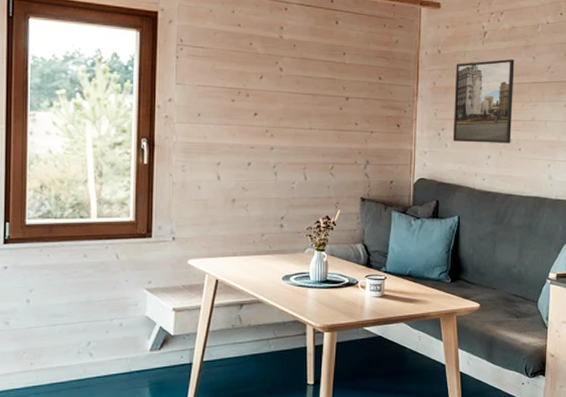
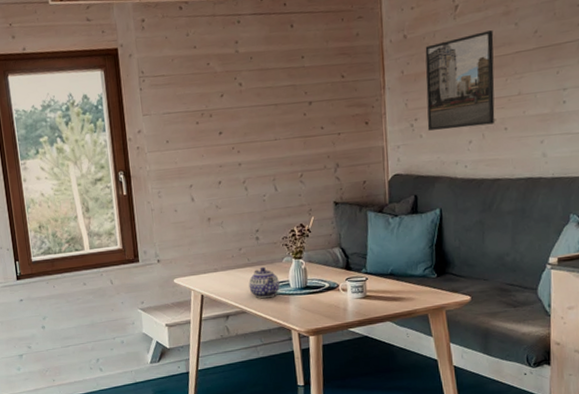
teapot: none [267,255,299,289] -> present [248,266,280,299]

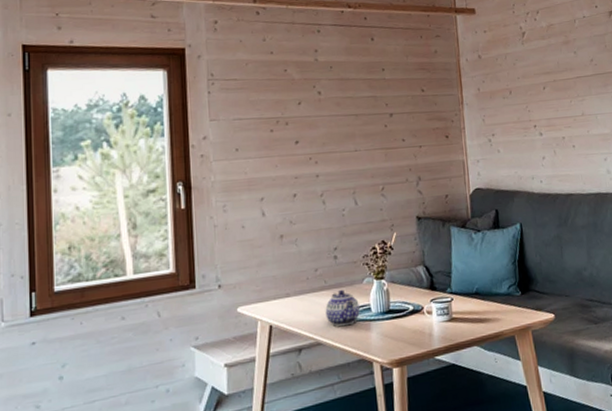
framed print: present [425,30,495,131] -> none [498,56,564,146]

